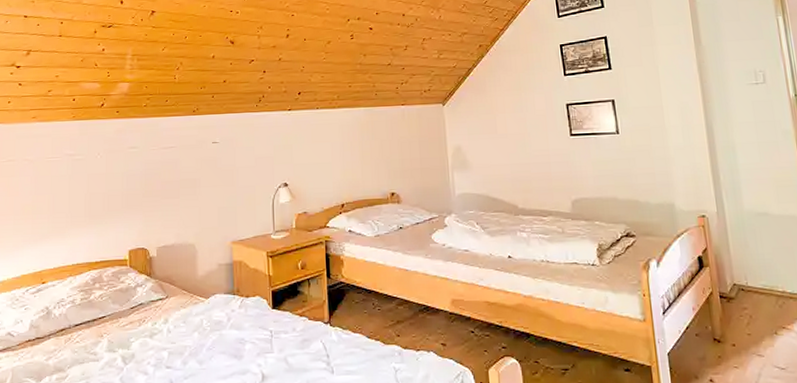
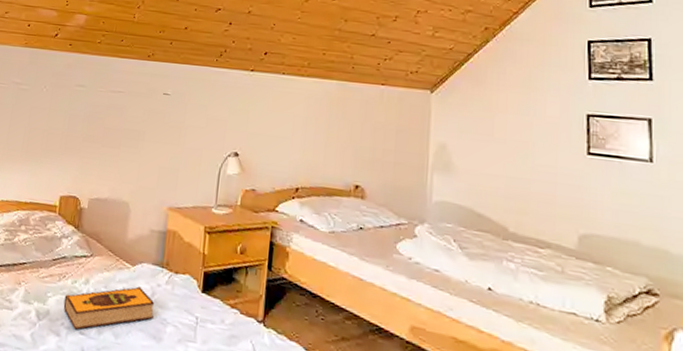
hardback book: none [147,315,232,366] -> present [63,286,155,330]

